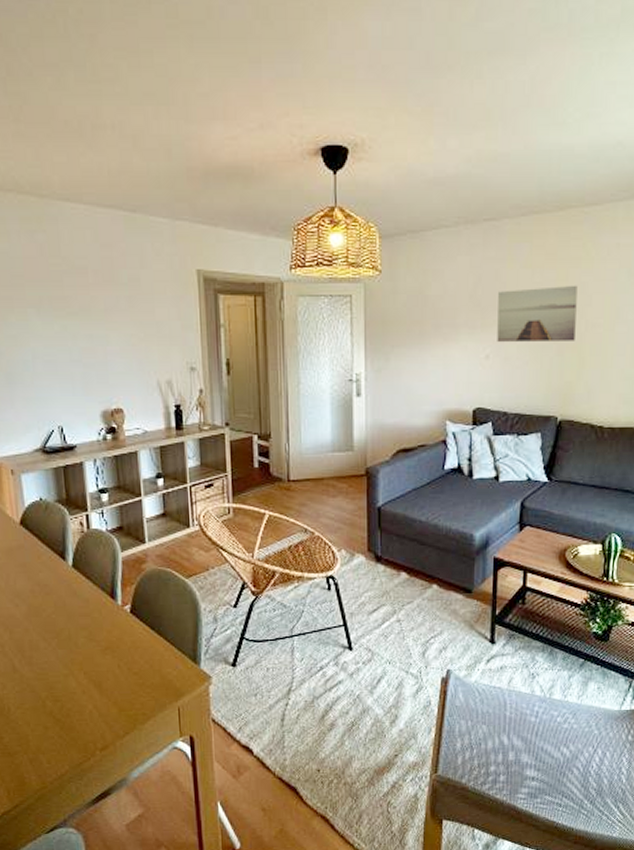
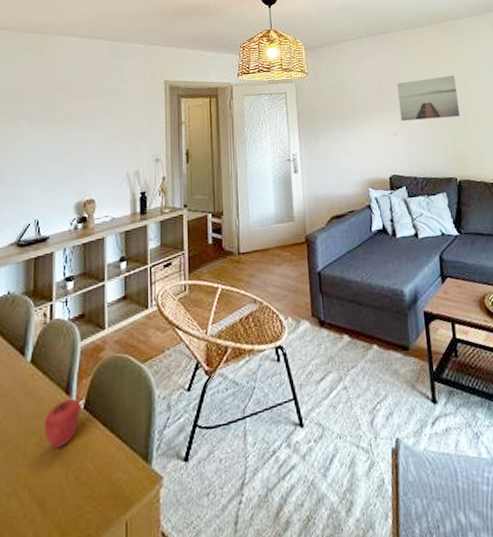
apple: none [92,602,128,643] -> present [44,398,81,449]

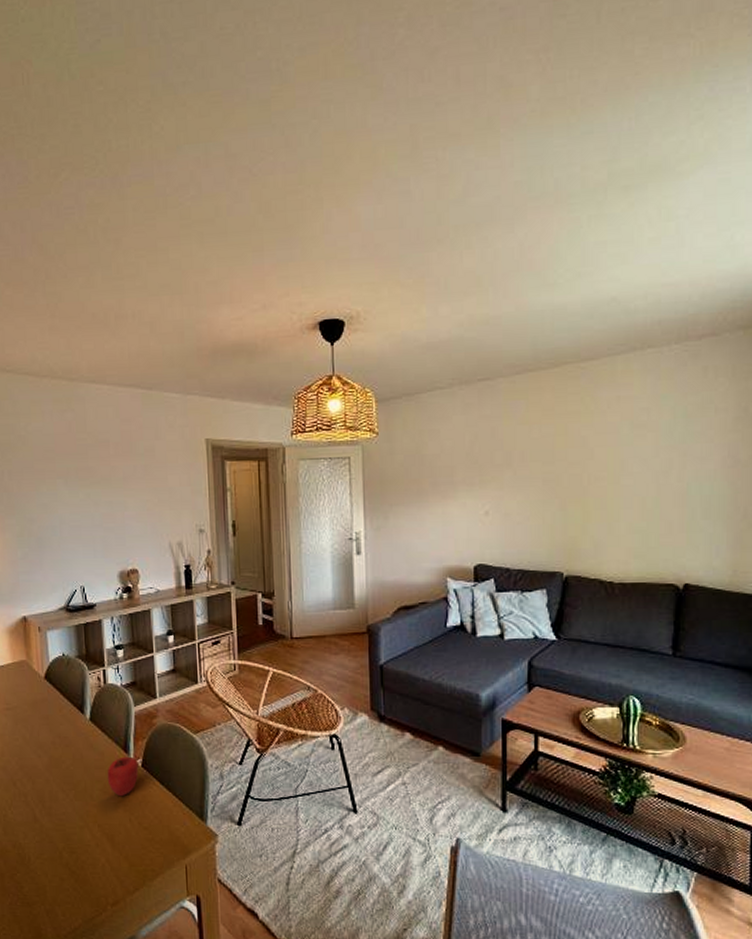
wall art: present [397,75,460,121] -> none [496,439,578,498]

